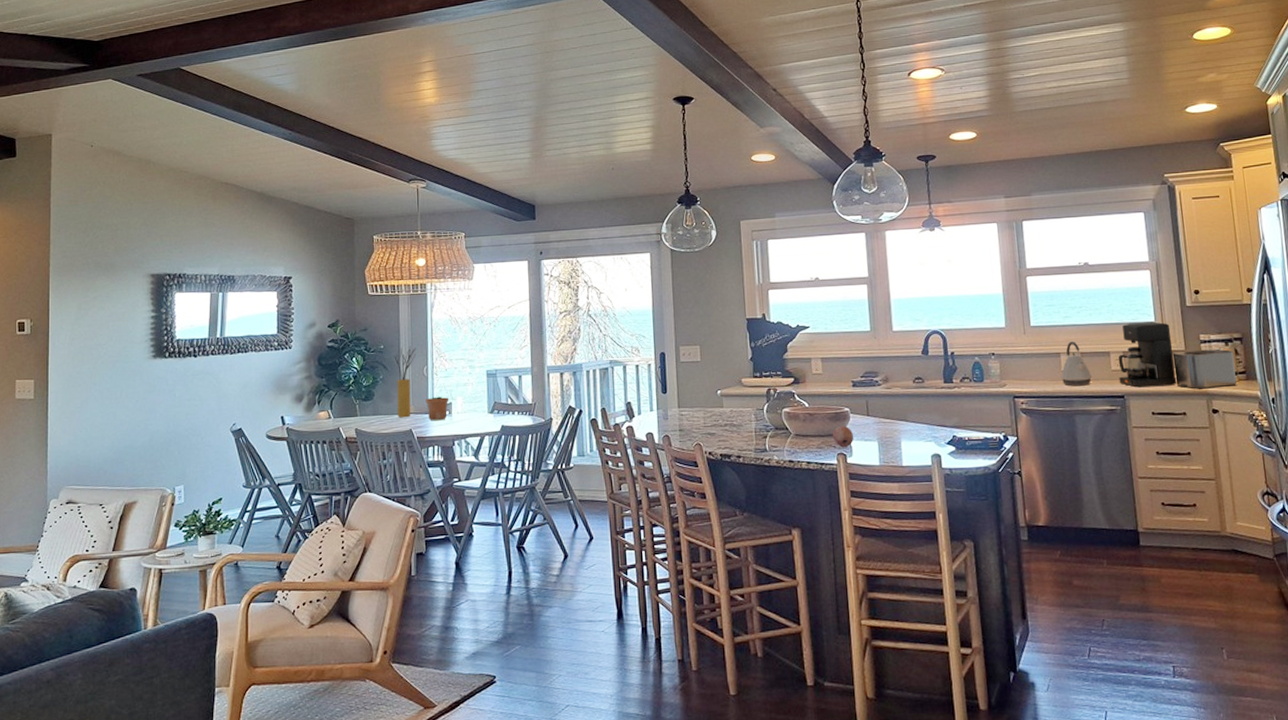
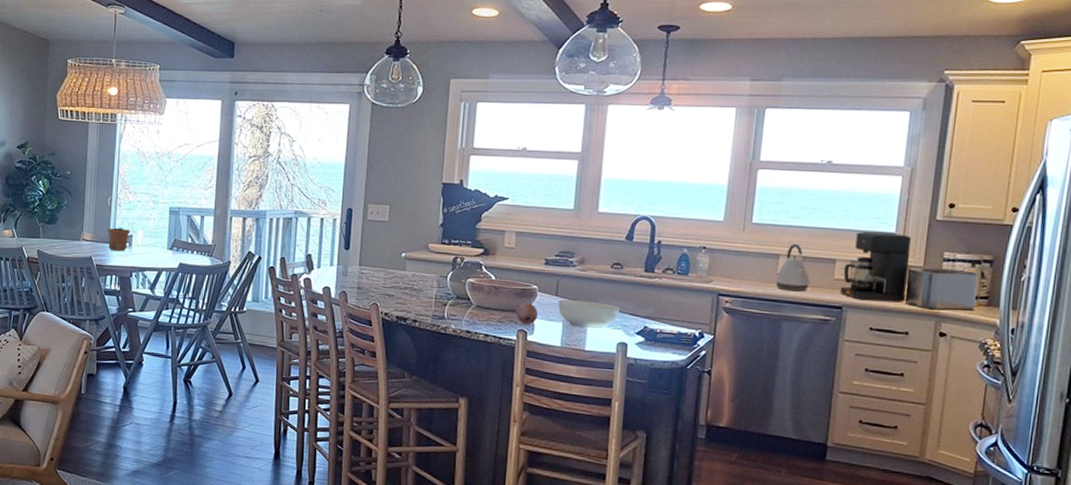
vase: present [394,346,417,418] -> none [78,175,102,245]
bowl: none [870,417,929,445] -> present [557,299,621,330]

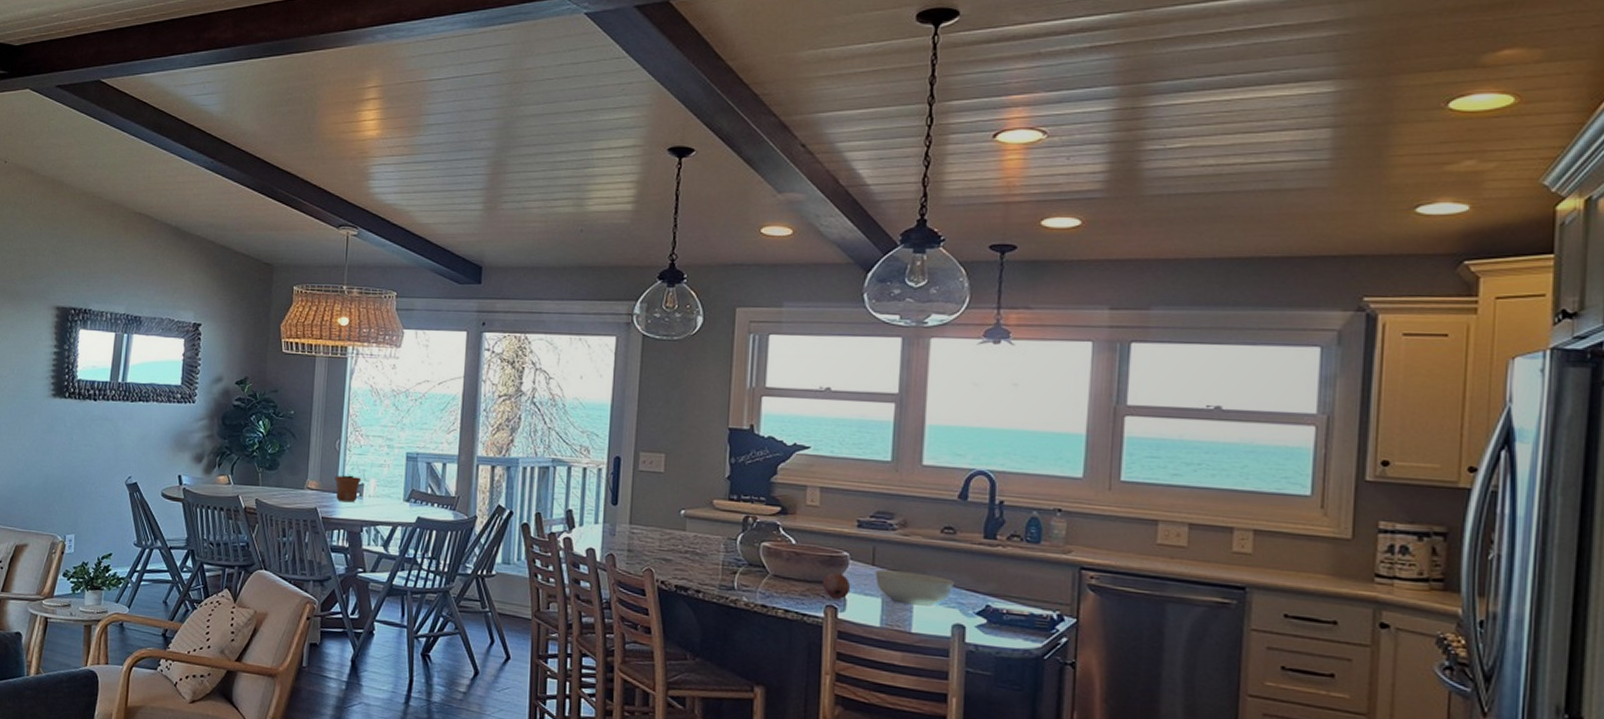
kettle: present [775,243,810,292] -> none [1154,506,1200,567]
coffee maker: present [840,231,912,302] -> none [1241,493,1334,583]
toaster: present [904,267,980,311] -> none [1329,540,1430,597]

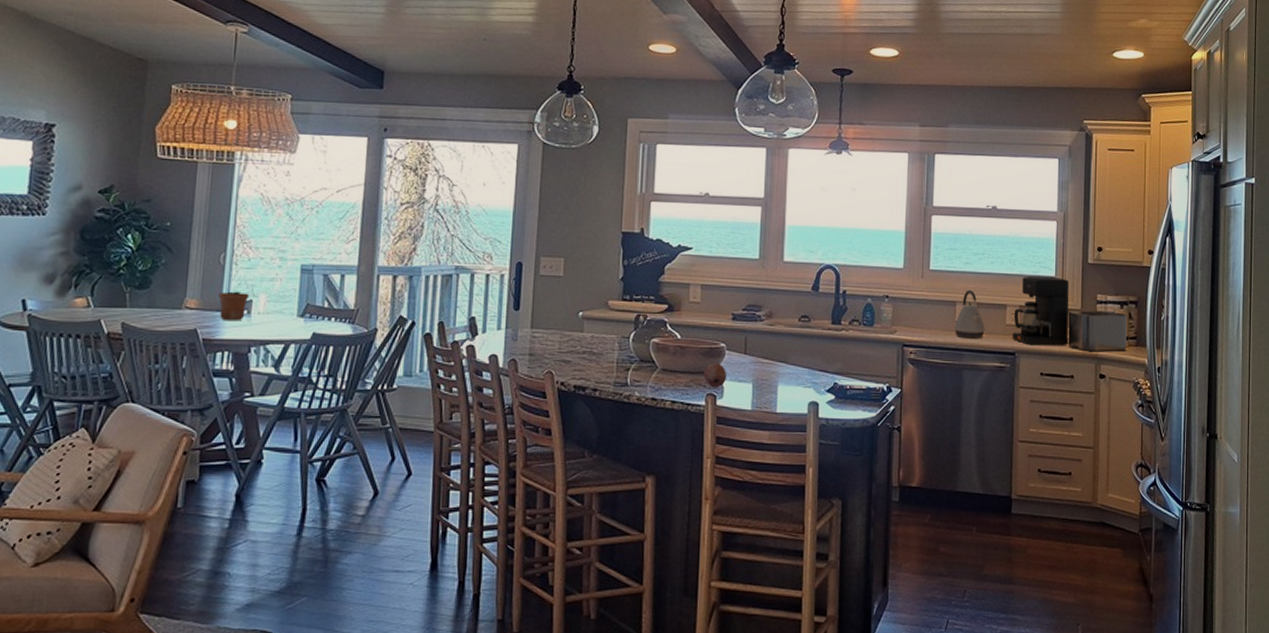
bowl: present [875,570,956,608] -> none [747,358,811,389]
kettle: none [1154,506,1200,567] -> present [954,289,985,339]
coffee maker: none [1241,493,1334,583] -> present [1012,275,1070,346]
toaster: none [1329,540,1430,597] -> present [1068,310,1128,353]

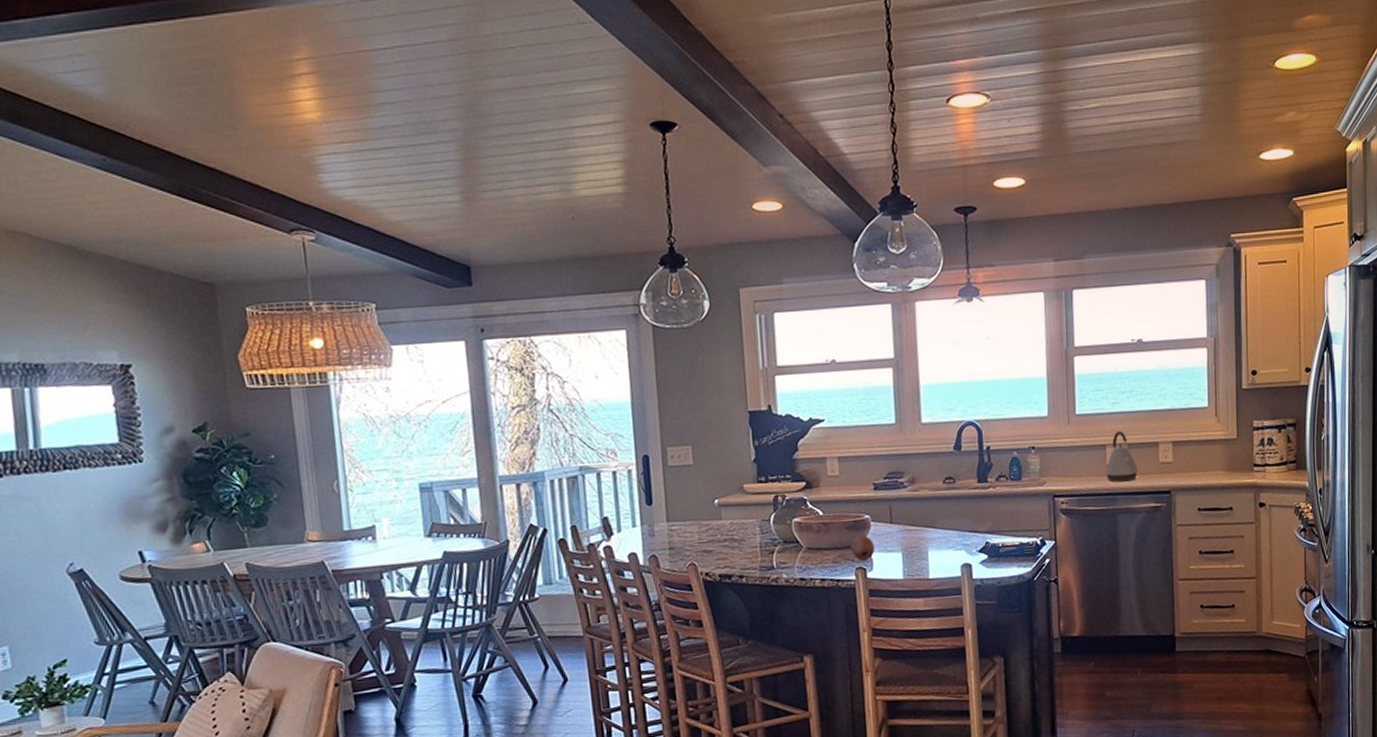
planter: present [218,291,250,321] -> none [339,518,372,550]
coffee maker: present [1012,275,1070,346] -> none [1166,407,1226,482]
toaster: present [1068,310,1128,353] -> none [1224,436,1286,483]

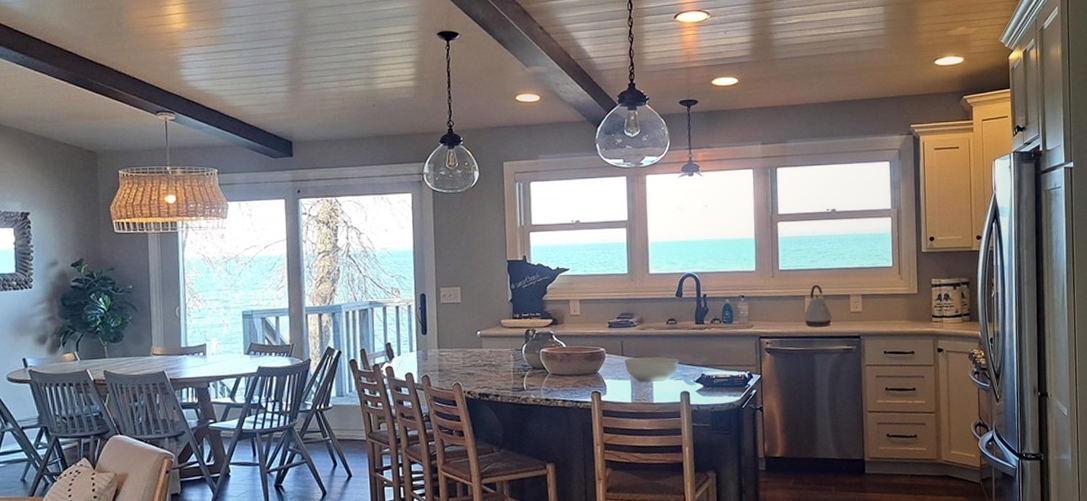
fruit: present [850,535,875,561] -> none [587,365,609,386]
bowl: none [893,523,960,555] -> present [624,357,680,383]

